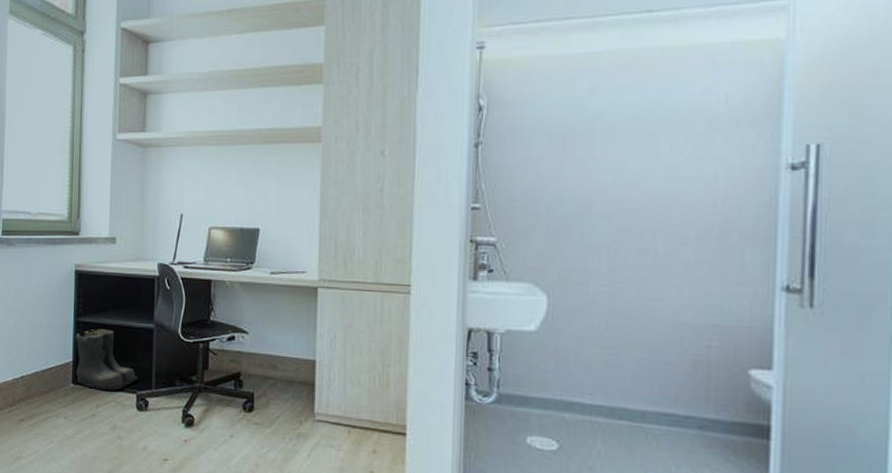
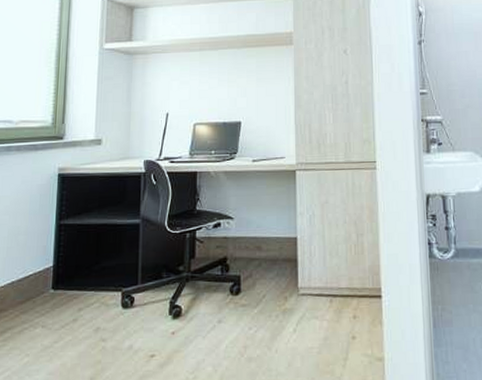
boots: present [75,329,138,391] -> none [57,229,124,292]

